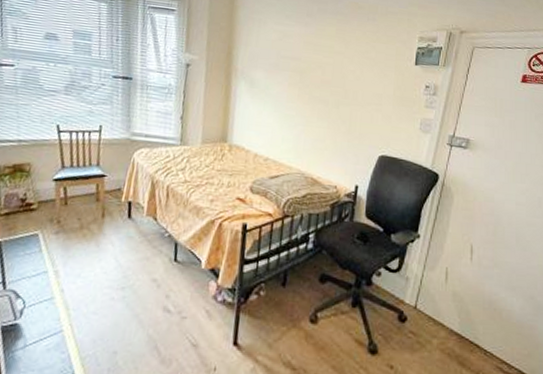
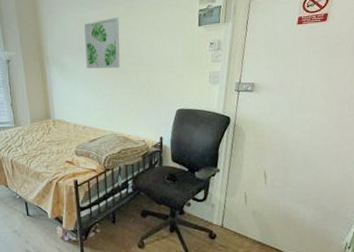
wall art: none [280,37,327,96] -> present [83,17,120,69]

